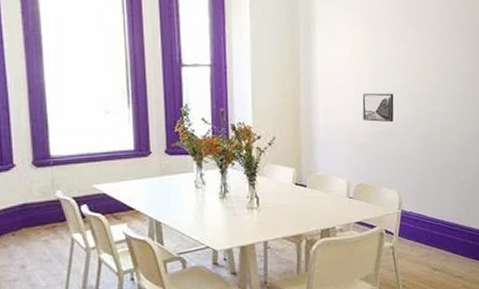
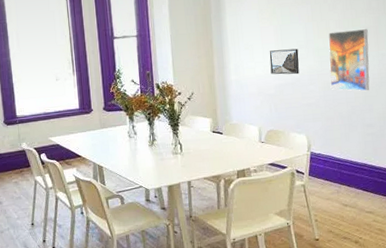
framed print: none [425,76,467,145] -> present [328,28,370,91]

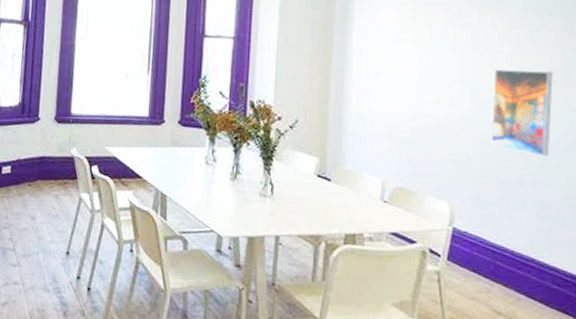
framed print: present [269,48,299,75] -> none [407,81,449,119]

